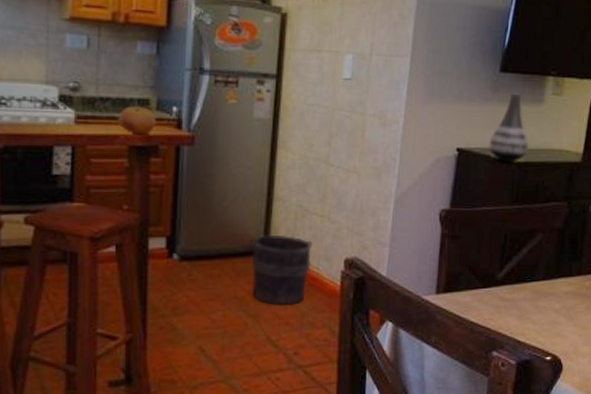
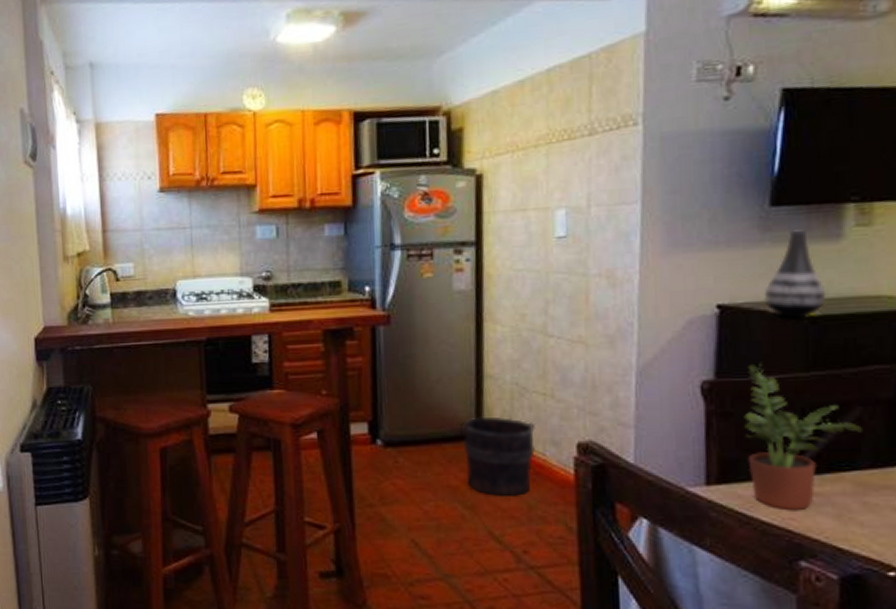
fruit: present [118,106,156,135] -> none [310,289,349,318]
potted plant: none [466,198,542,313] -> present [744,364,864,511]

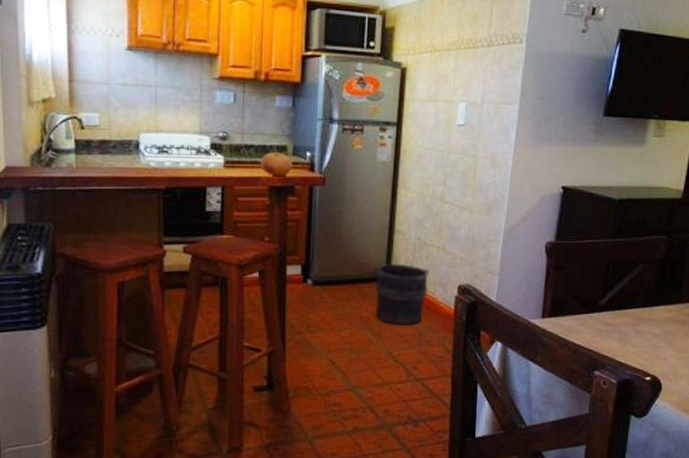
fruit: none [310,289,349,318] -> present [260,152,292,177]
potted plant: present [744,364,864,511] -> none [570,232,643,337]
vase: present [764,229,825,318] -> none [592,135,630,199]

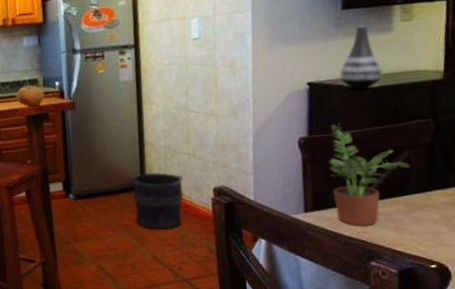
potted plant: none [570,232,643,337] -> present [329,124,411,227]
vase: none [592,135,630,199] -> present [339,25,382,89]

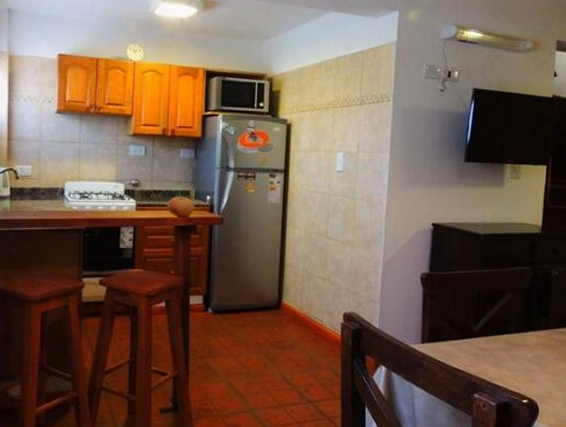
bucket: present [129,172,184,231] -> none [266,293,317,351]
potted plant: present [329,124,411,227] -> none [445,264,512,361]
vase: present [339,25,382,89] -> none [459,178,493,234]

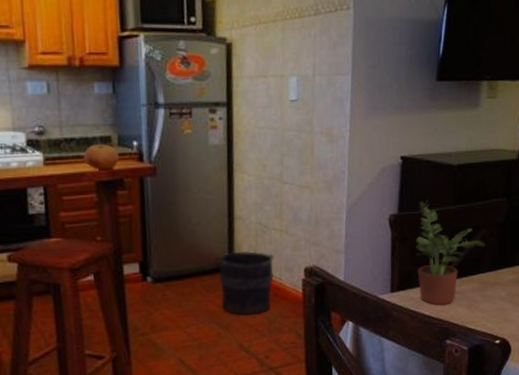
bucket: none [266,293,317,351] -> present [215,251,274,316]
potted plant: none [445,264,512,361] -> present [416,201,486,306]

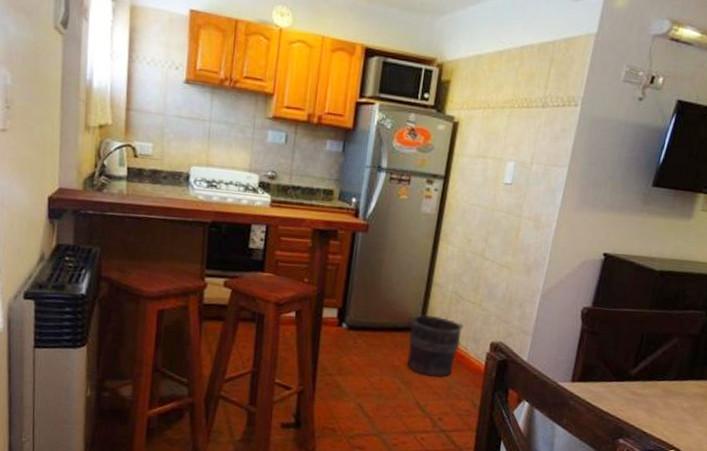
fruit: present [83,144,119,171] -> none [305,195,337,221]
potted plant: present [416,201,486,306] -> none [600,299,676,405]

